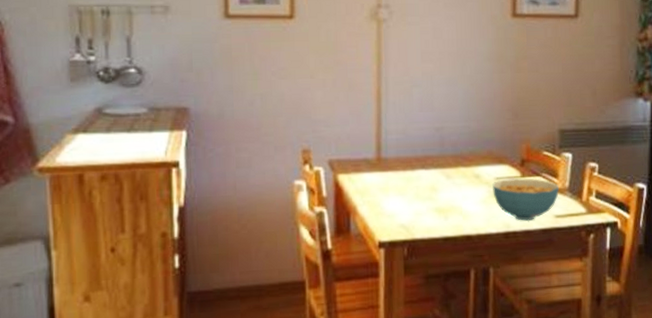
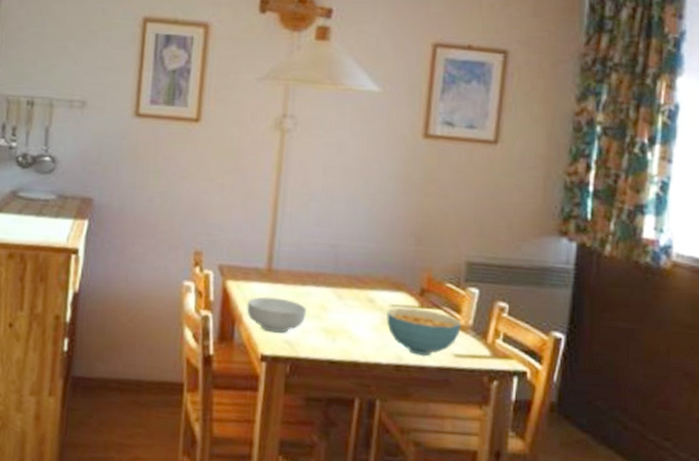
cereal bowl: none [360,185,418,219] -> present [246,297,306,333]

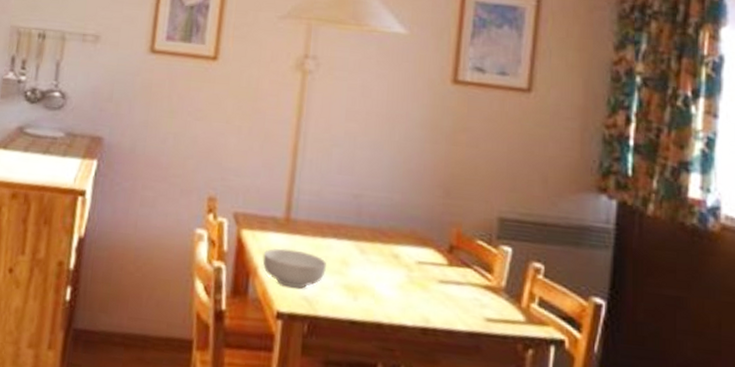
cereal bowl: present [385,307,461,356] -> none [411,265,493,319]

